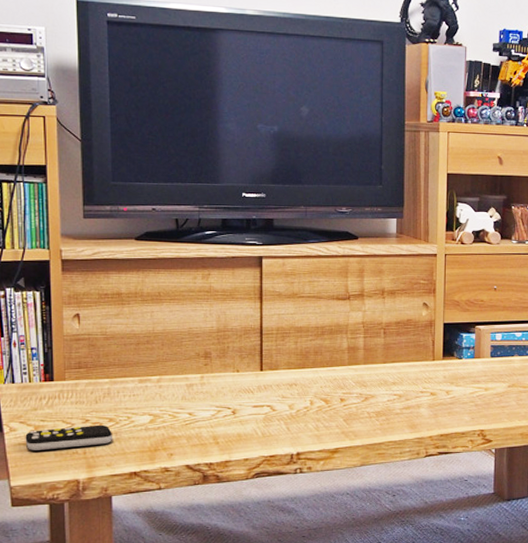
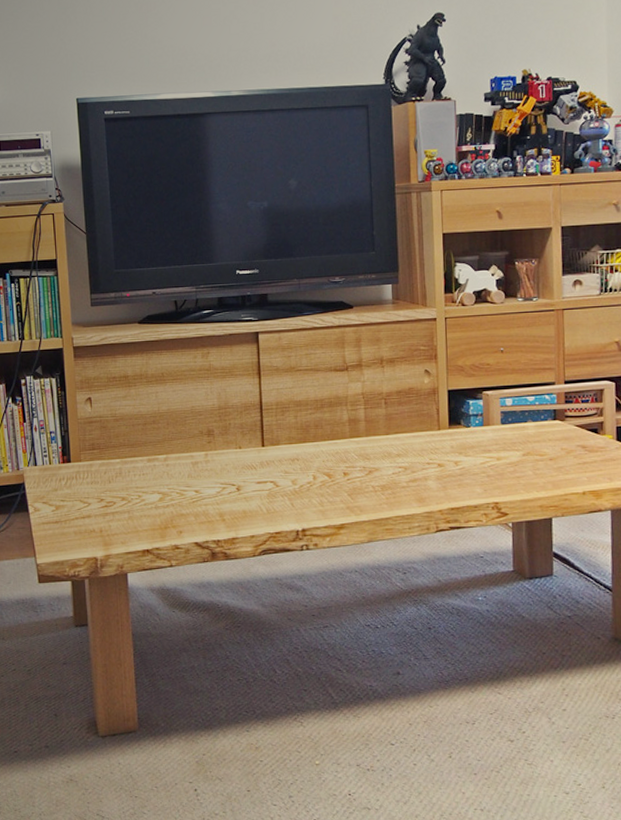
remote control: present [25,424,112,450] -> none [48,503,125,529]

